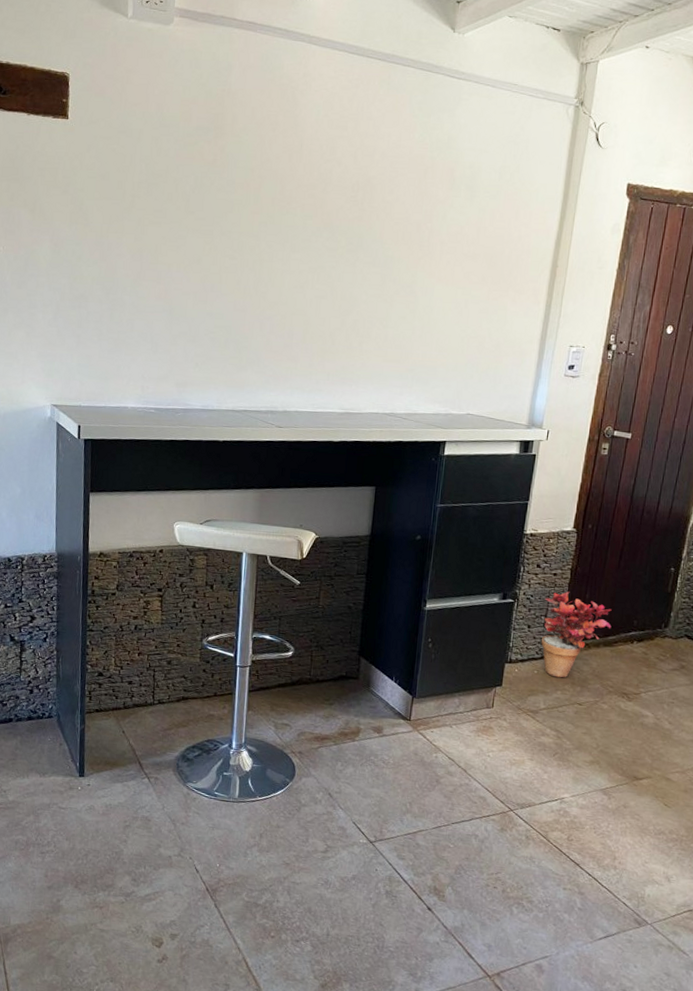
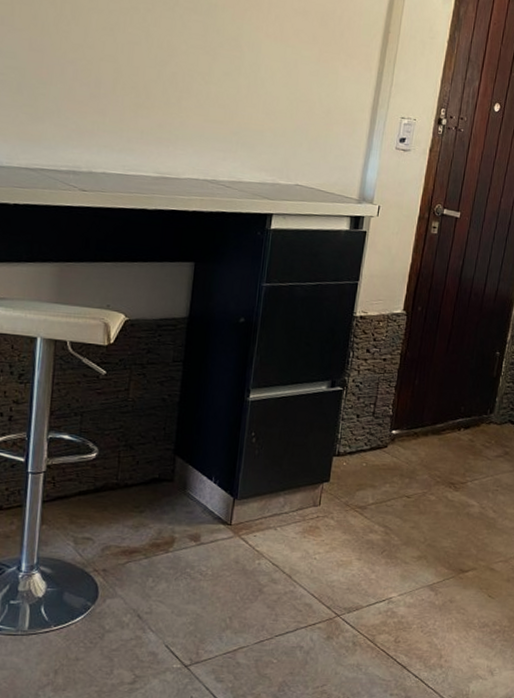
potted plant: present [541,592,612,678] -> none [369,378,440,470]

